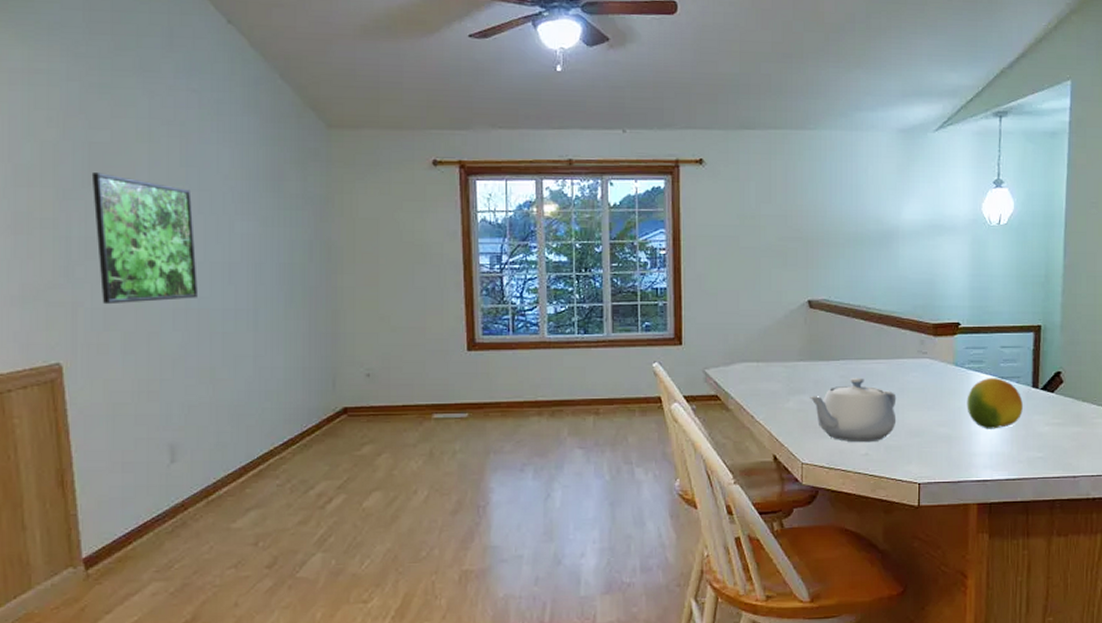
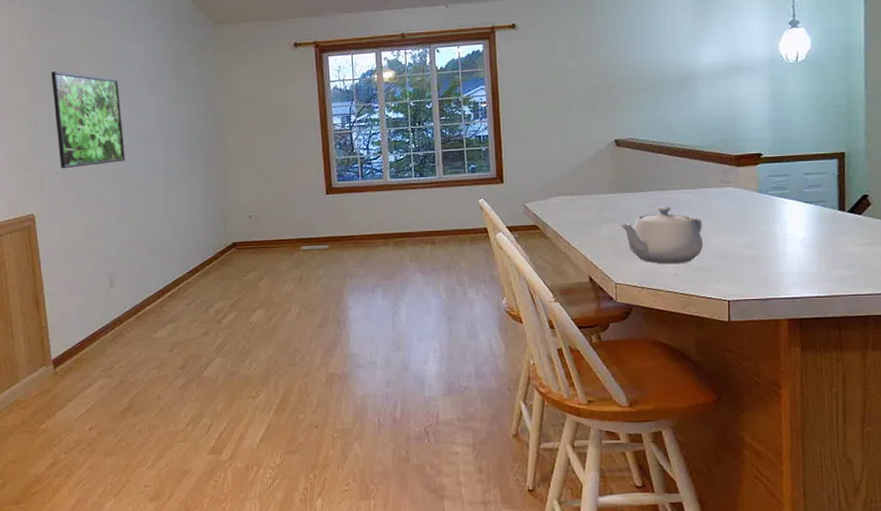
fruit: present [967,377,1023,429] -> none [772,202,830,251]

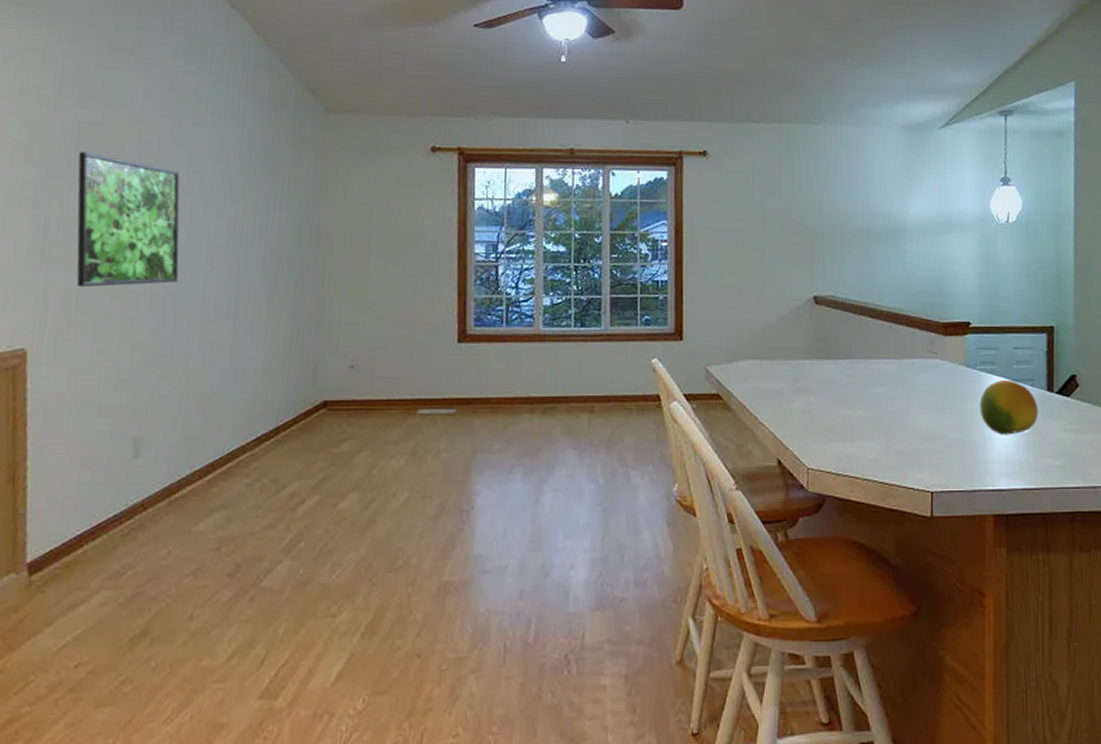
teapot: present [620,206,704,265] -> none [816,377,907,447]
fruit: none [772,202,830,251] -> present [979,379,1038,435]

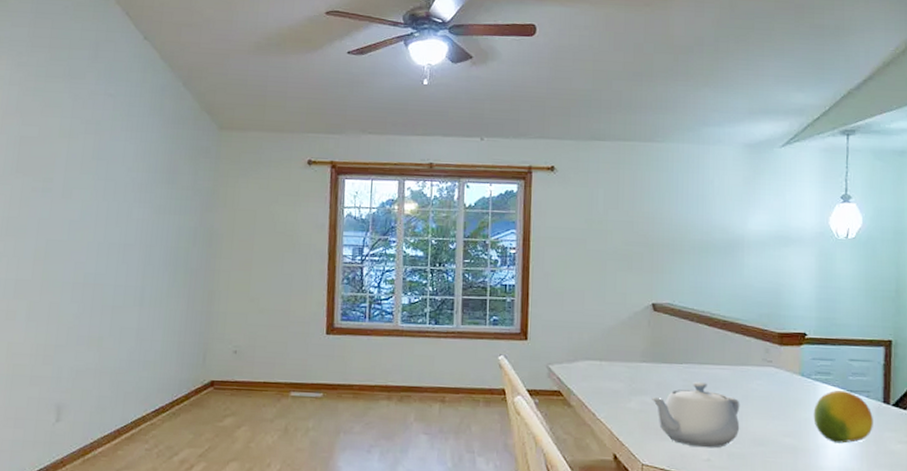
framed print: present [76,152,180,288] -> none [15,162,99,276]
teapot: none [816,377,907,447] -> present [651,381,740,448]

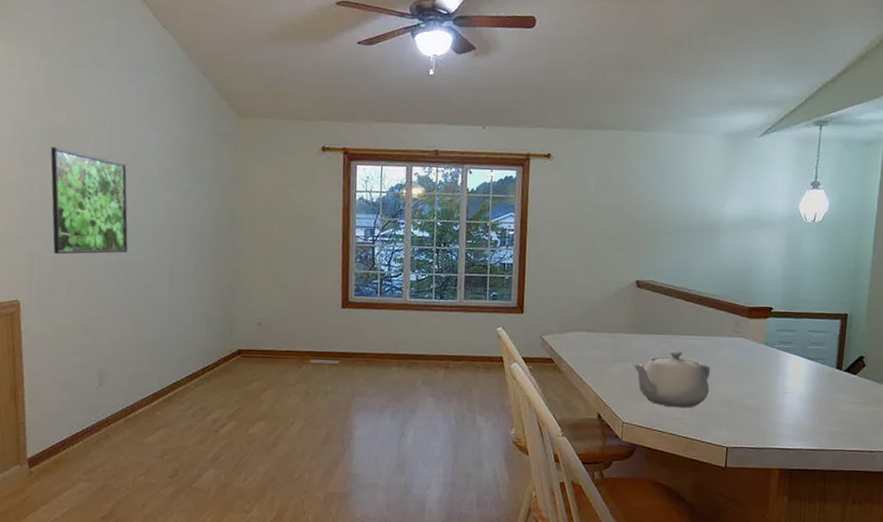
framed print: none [15,162,99,276] -> present [50,147,128,255]
fruit: present [813,389,873,444] -> none [774,357,827,404]

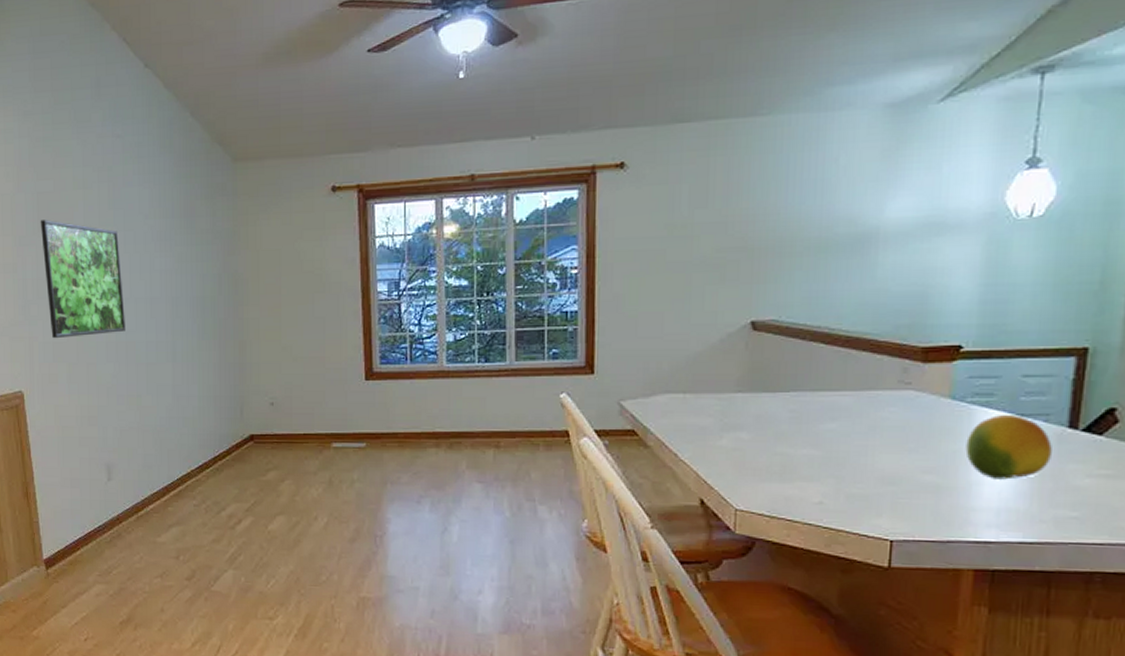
teapot: present [633,350,711,408] -> none [748,412,865,490]
fruit: none [774,357,827,404] -> present [965,414,1052,480]

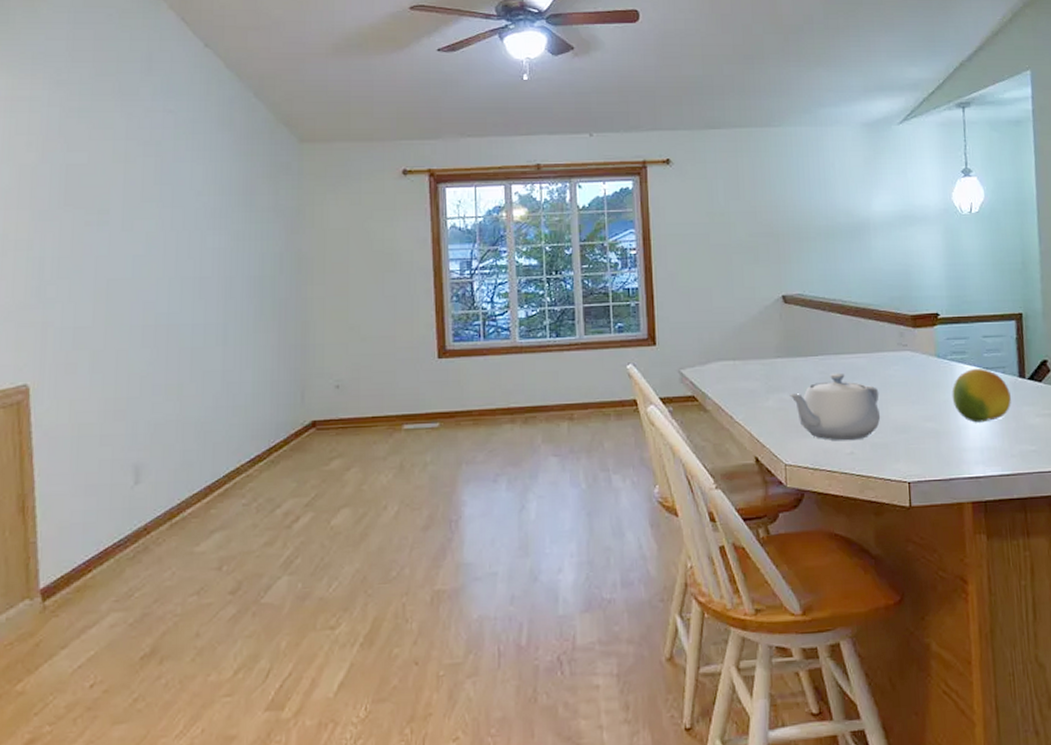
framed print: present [40,220,125,339] -> none [67,193,168,324]
teapot: none [748,412,865,490] -> present [789,372,881,441]

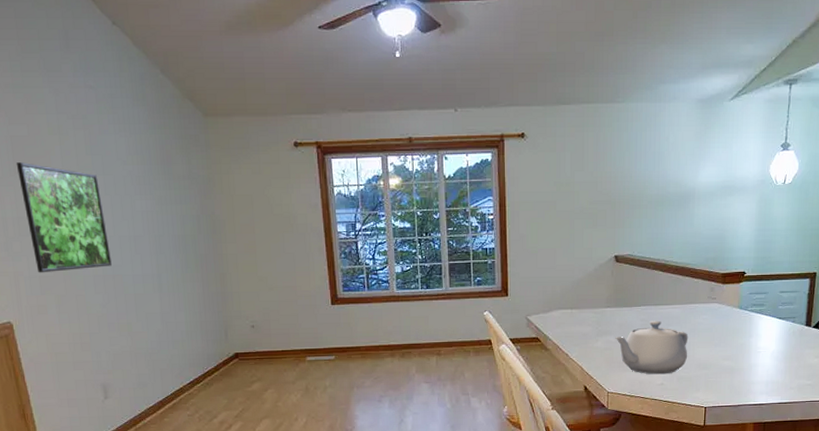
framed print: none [67,193,168,324] -> present [16,162,112,273]
fruit: present [952,368,1011,423] -> none [748,318,797,362]

